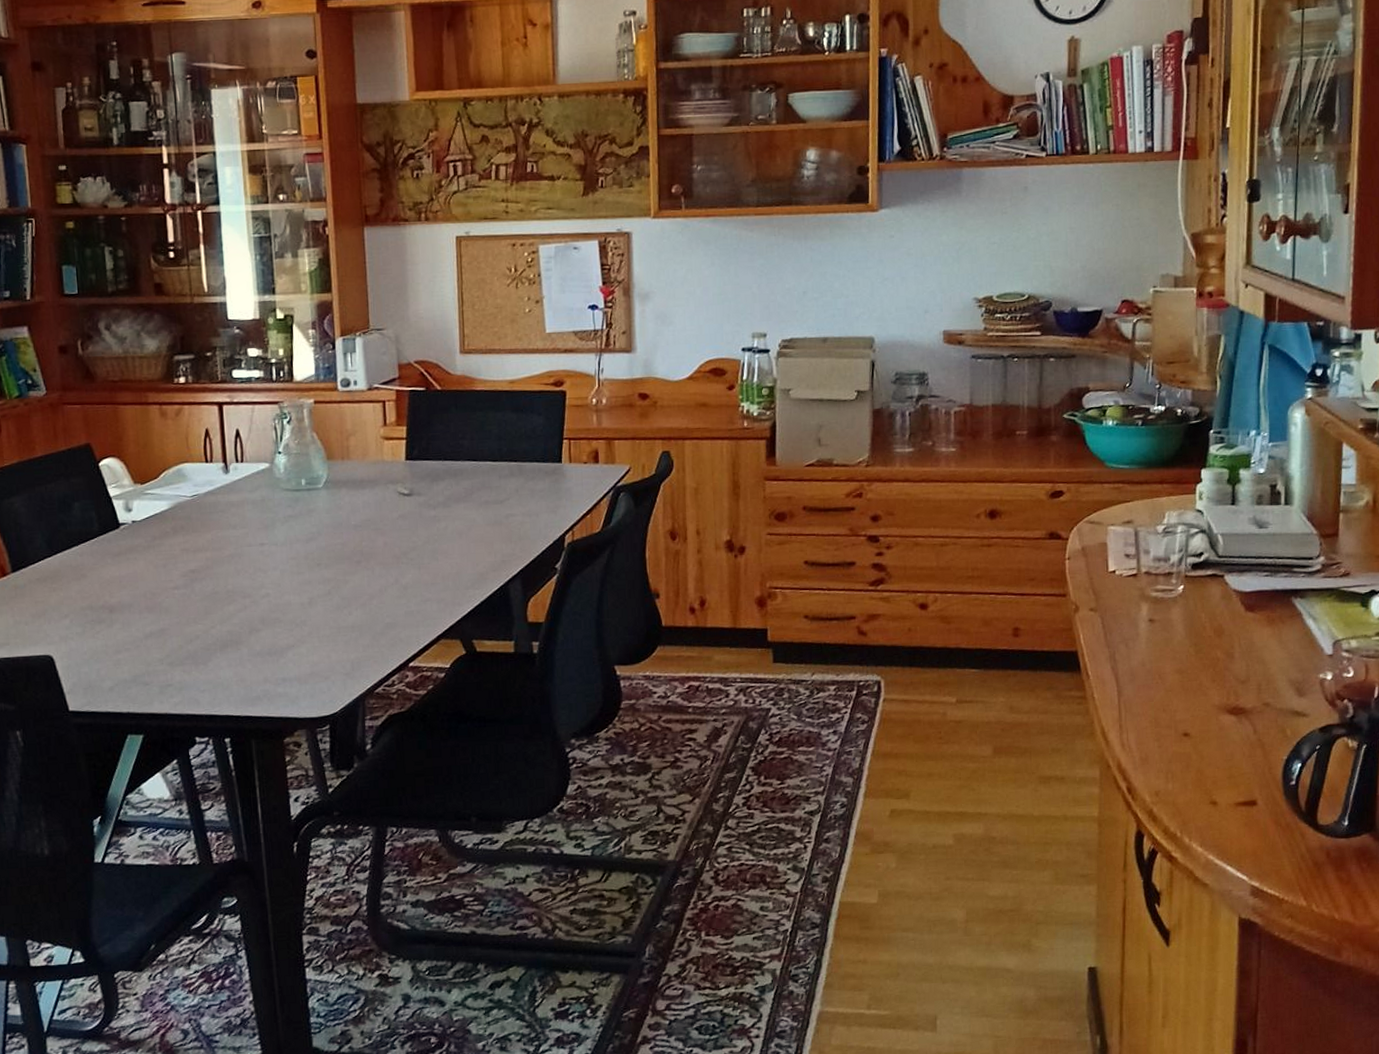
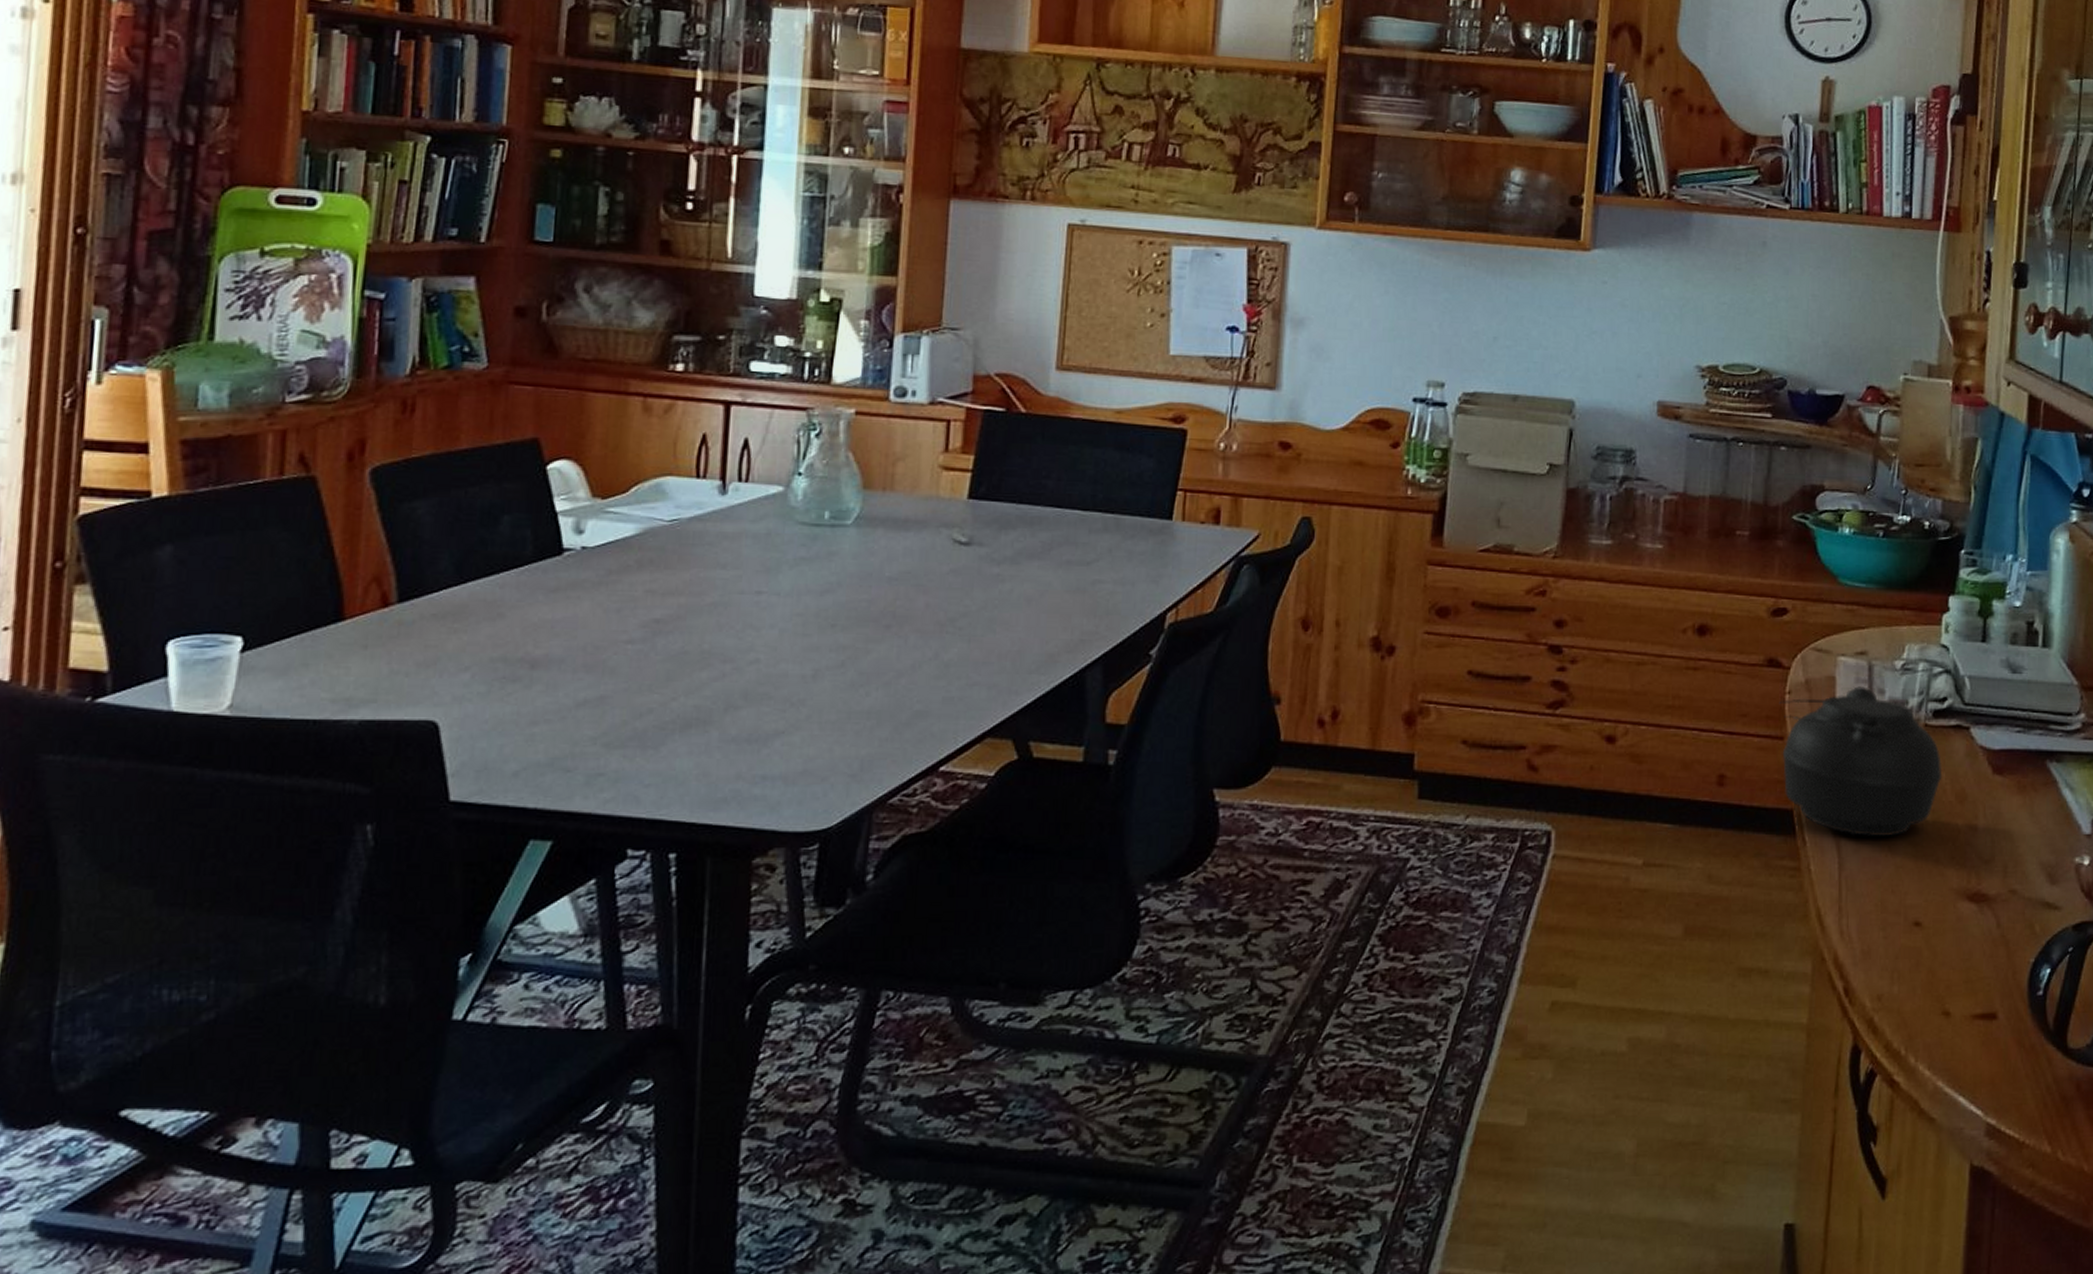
teapot: none [1060,549,1202,669] -> present [1779,686,1943,836]

